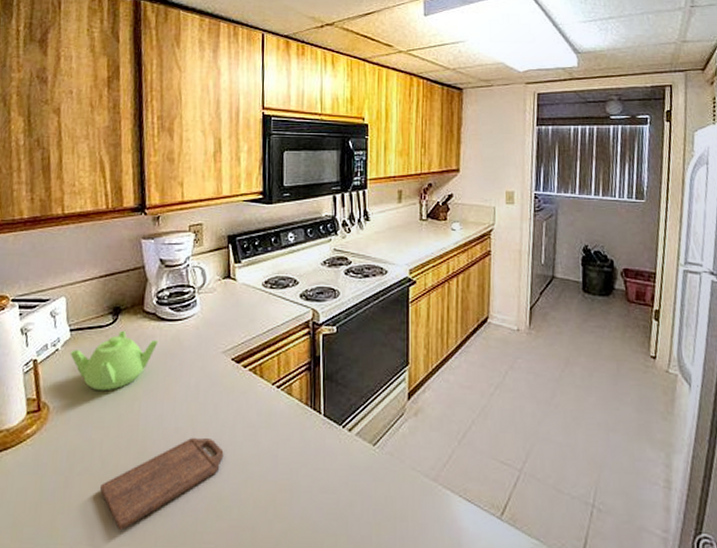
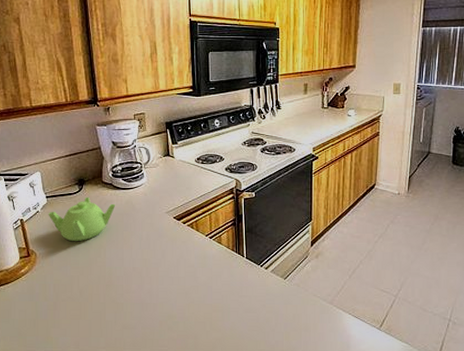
cutting board: present [100,437,224,531] -> none [80,274,171,339]

